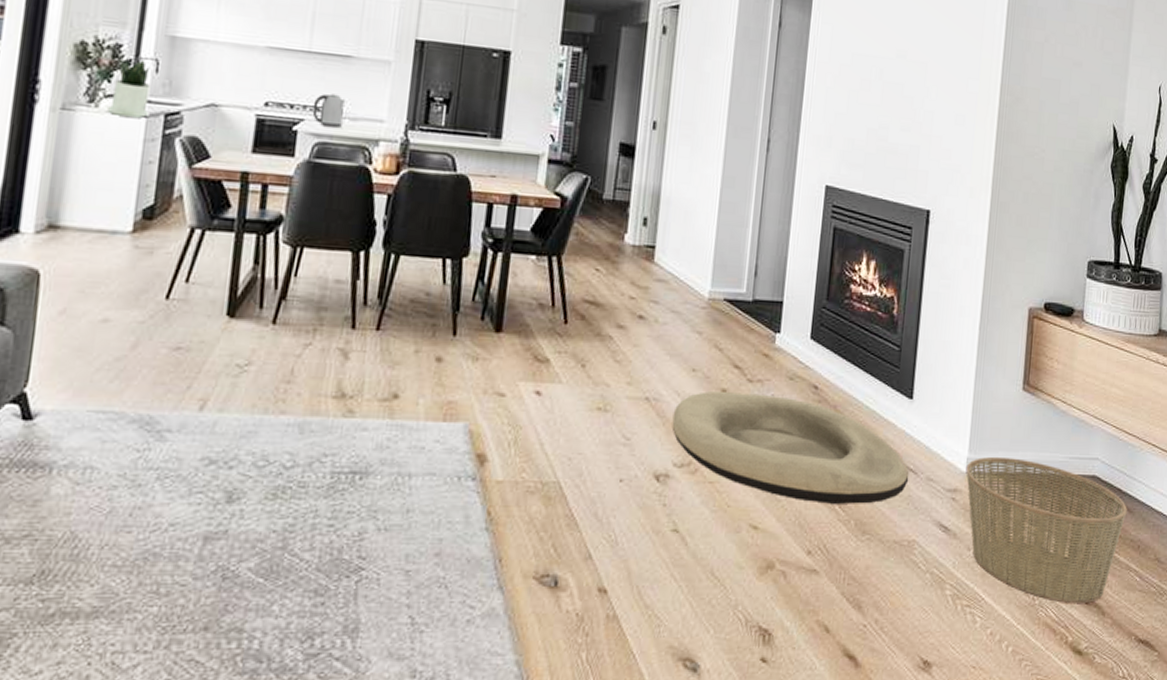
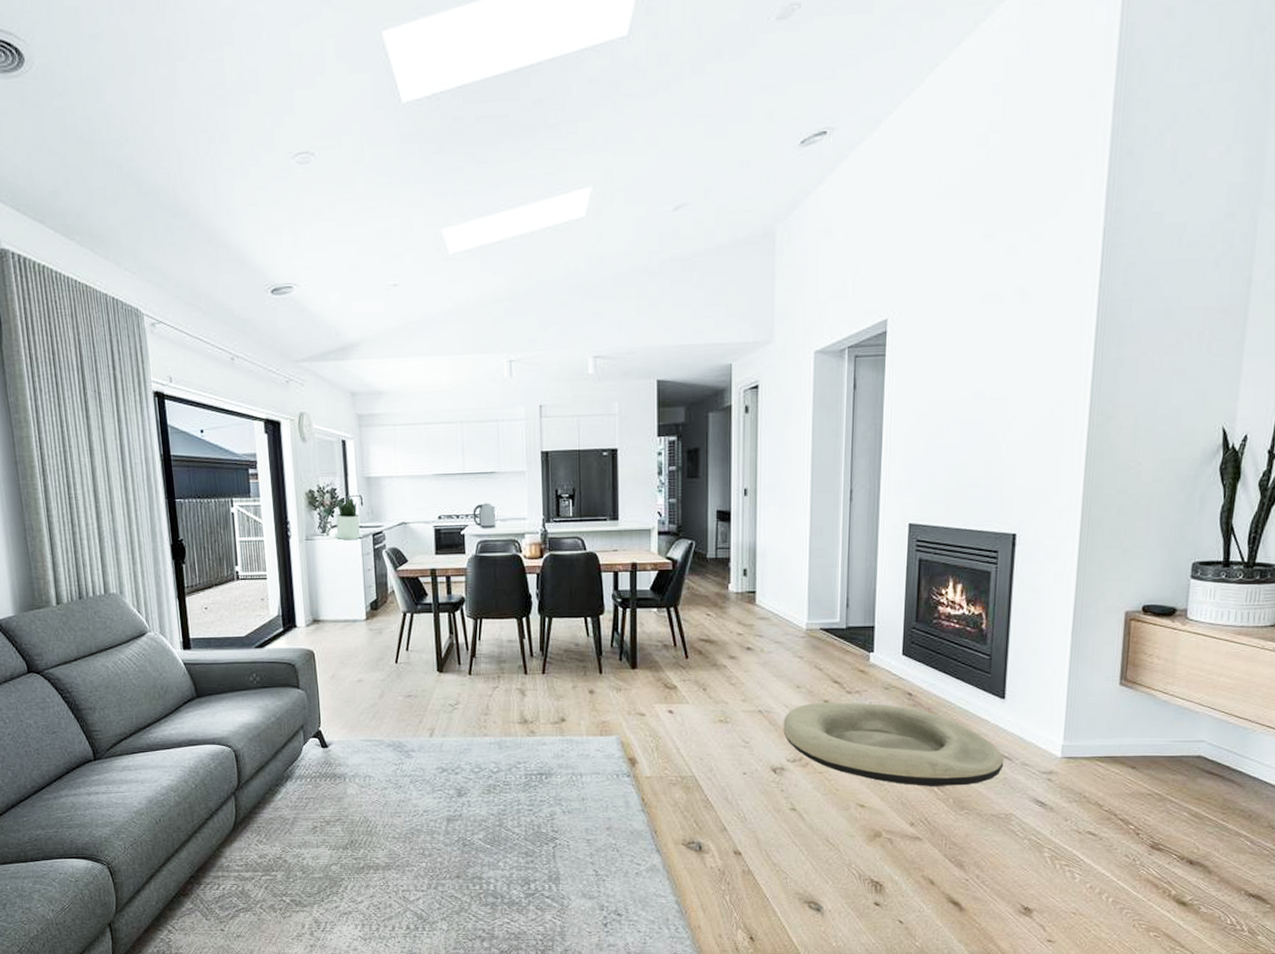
basket: present [966,456,1127,604] -> none [1061,743,1237,865]

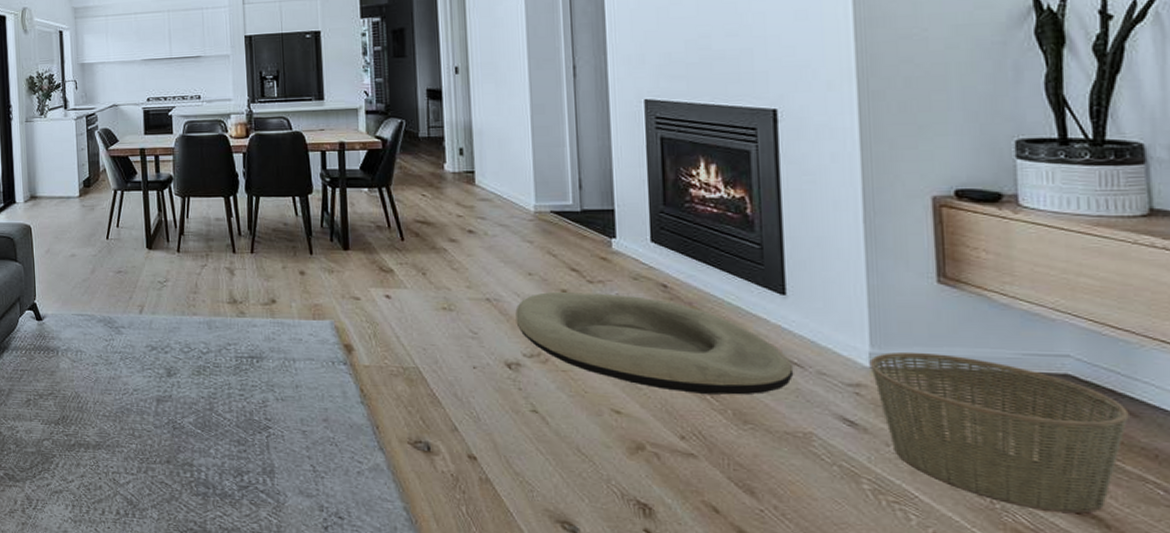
planter: present [334,497,362,541] -> none [51,82,76,122]
kettle: present [472,503,496,528] -> none [179,85,202,109]
basket: none [1061,743,1237,865] -> present [869,351,1129,514]

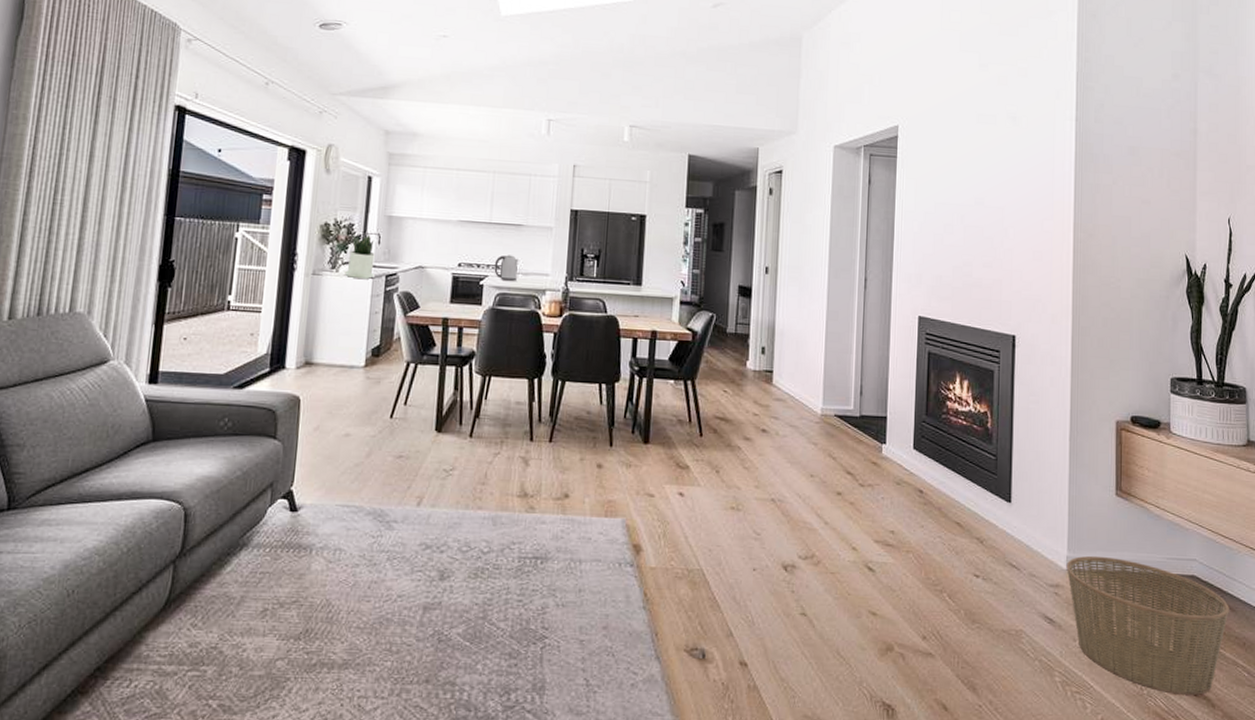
planter: none [51,82,76,122] -> present [344,234,375,280]
kettle: none [179,85,202,109] -> present [494,255,519,281]
dog bed: present [515,292,794,395] -> none [795,494,1013,596]

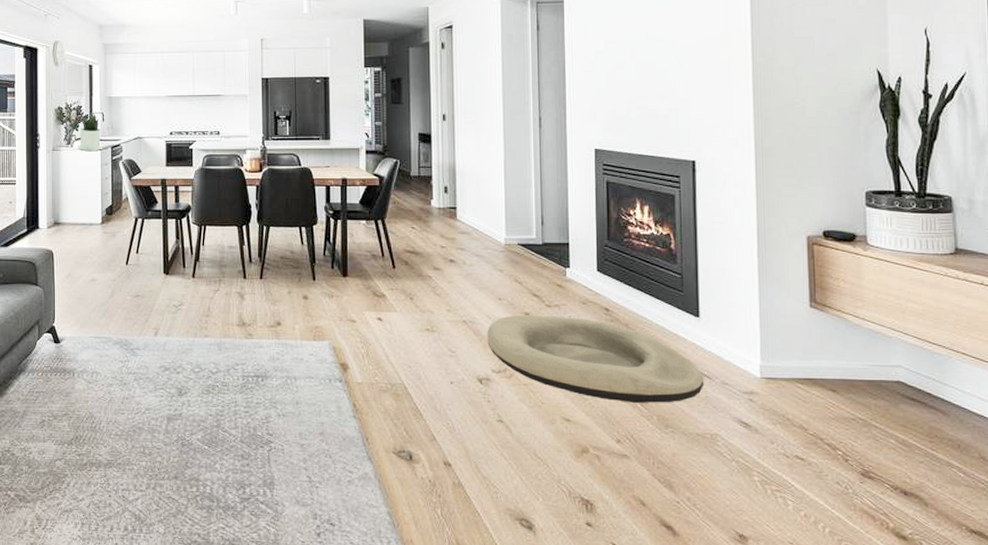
kettle: present [494,255,519,281] -> none [200,121,221,144]
dog bed: none [795,494,1013,596] -> present [487,315,704,403]
basket: present [1066,555,1229,696] -> none [760,364,941,495]

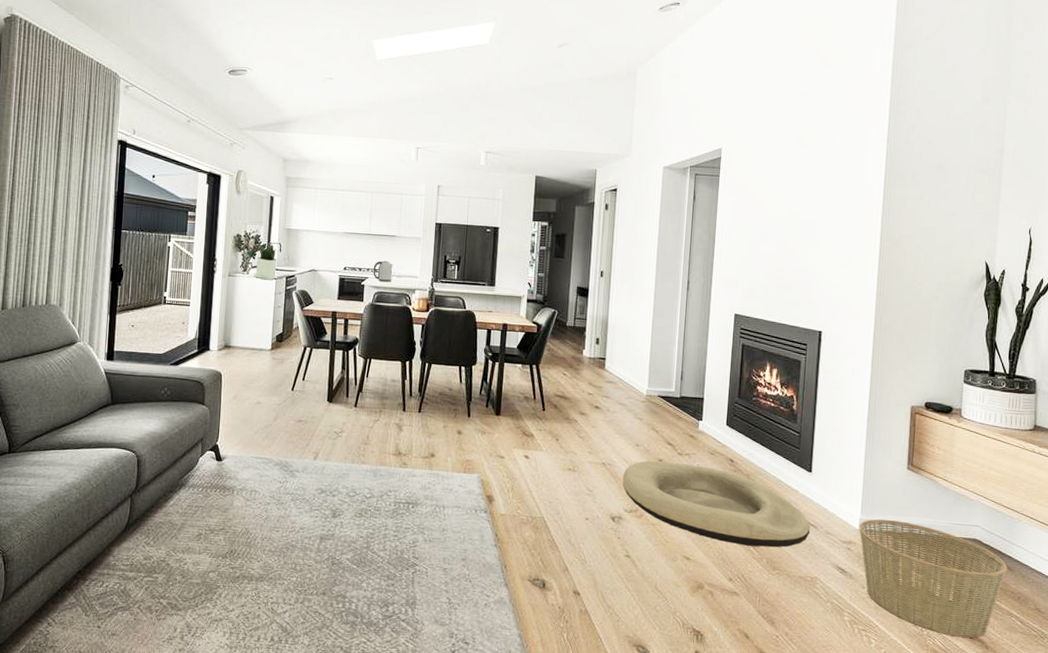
kettle: none [200,121,221,144] -> present [373,260,393,282]
basket: none [760,364,941,495] -> present [859,519,1007,639]

